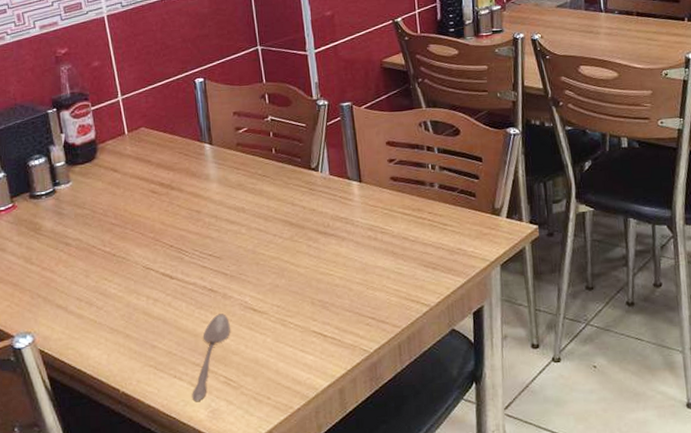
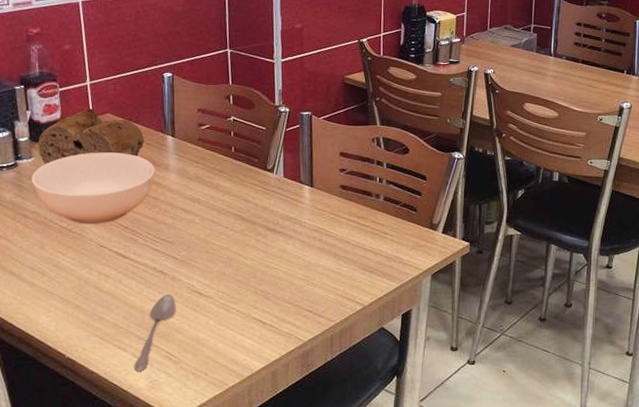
bowl: none [70,167,196,247] -> present [31,152,155,225]
bread: none [75,124,182,188] -> present [38,108,145,165]

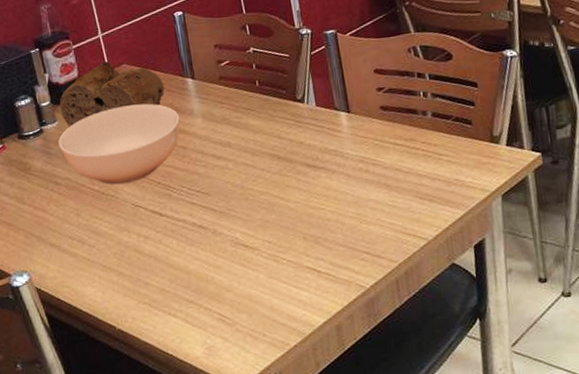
spoon: present [134,294,176,371] -> none [187,250,222,338]

